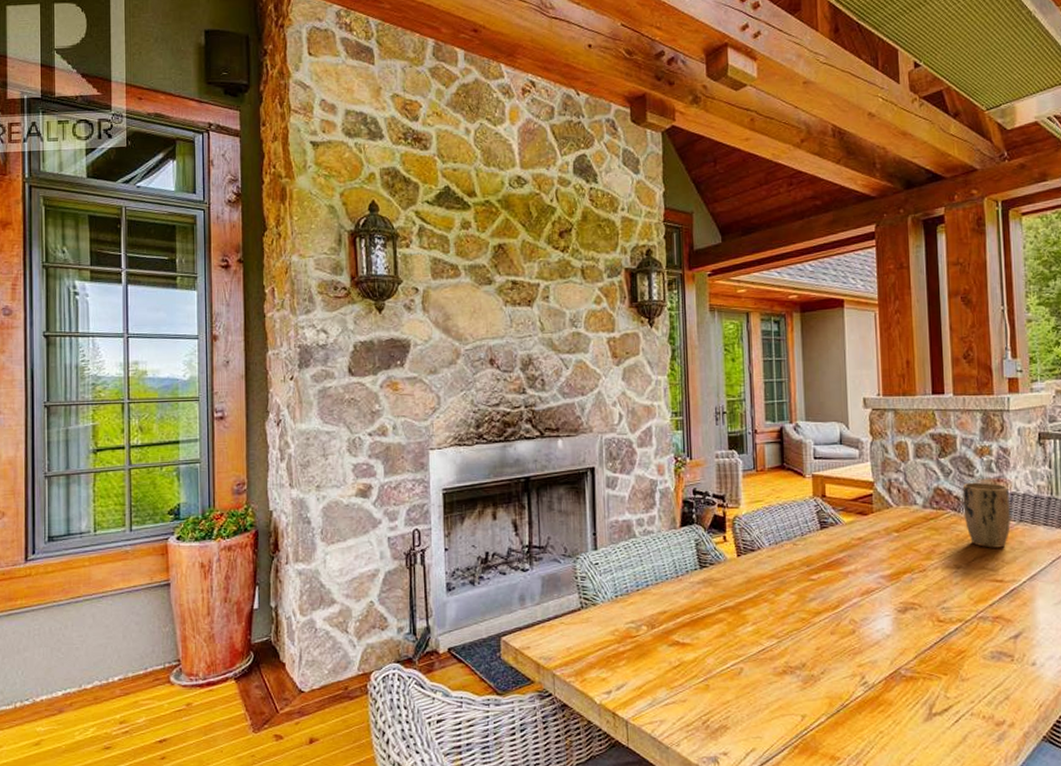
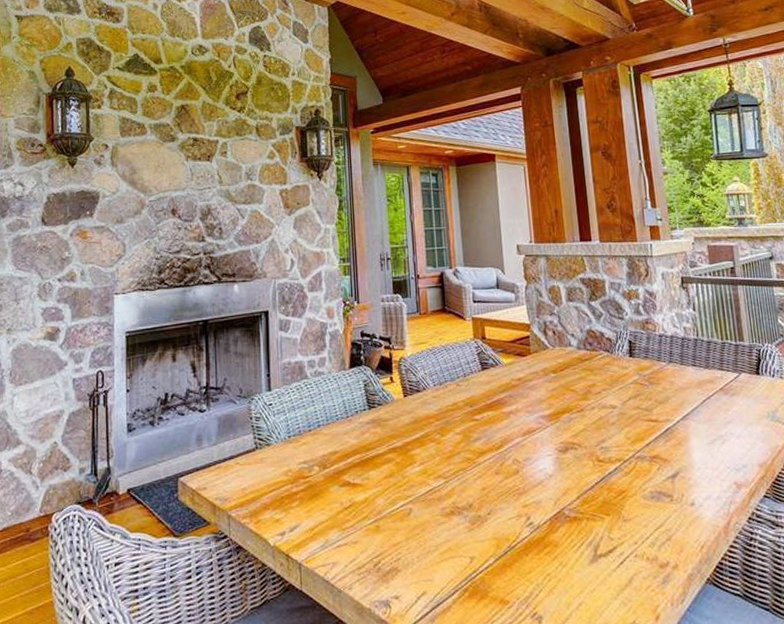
plant pot: present [962,482,1011,548] -> none [613,324,661,388]

